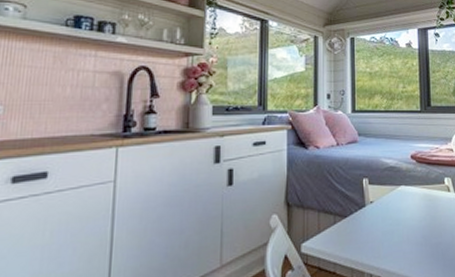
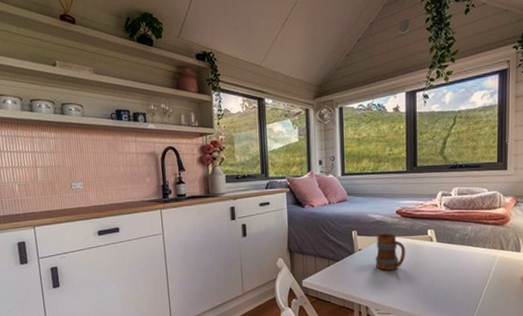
mug: none [389,181,423,228] -> present [375,233,406,270]

